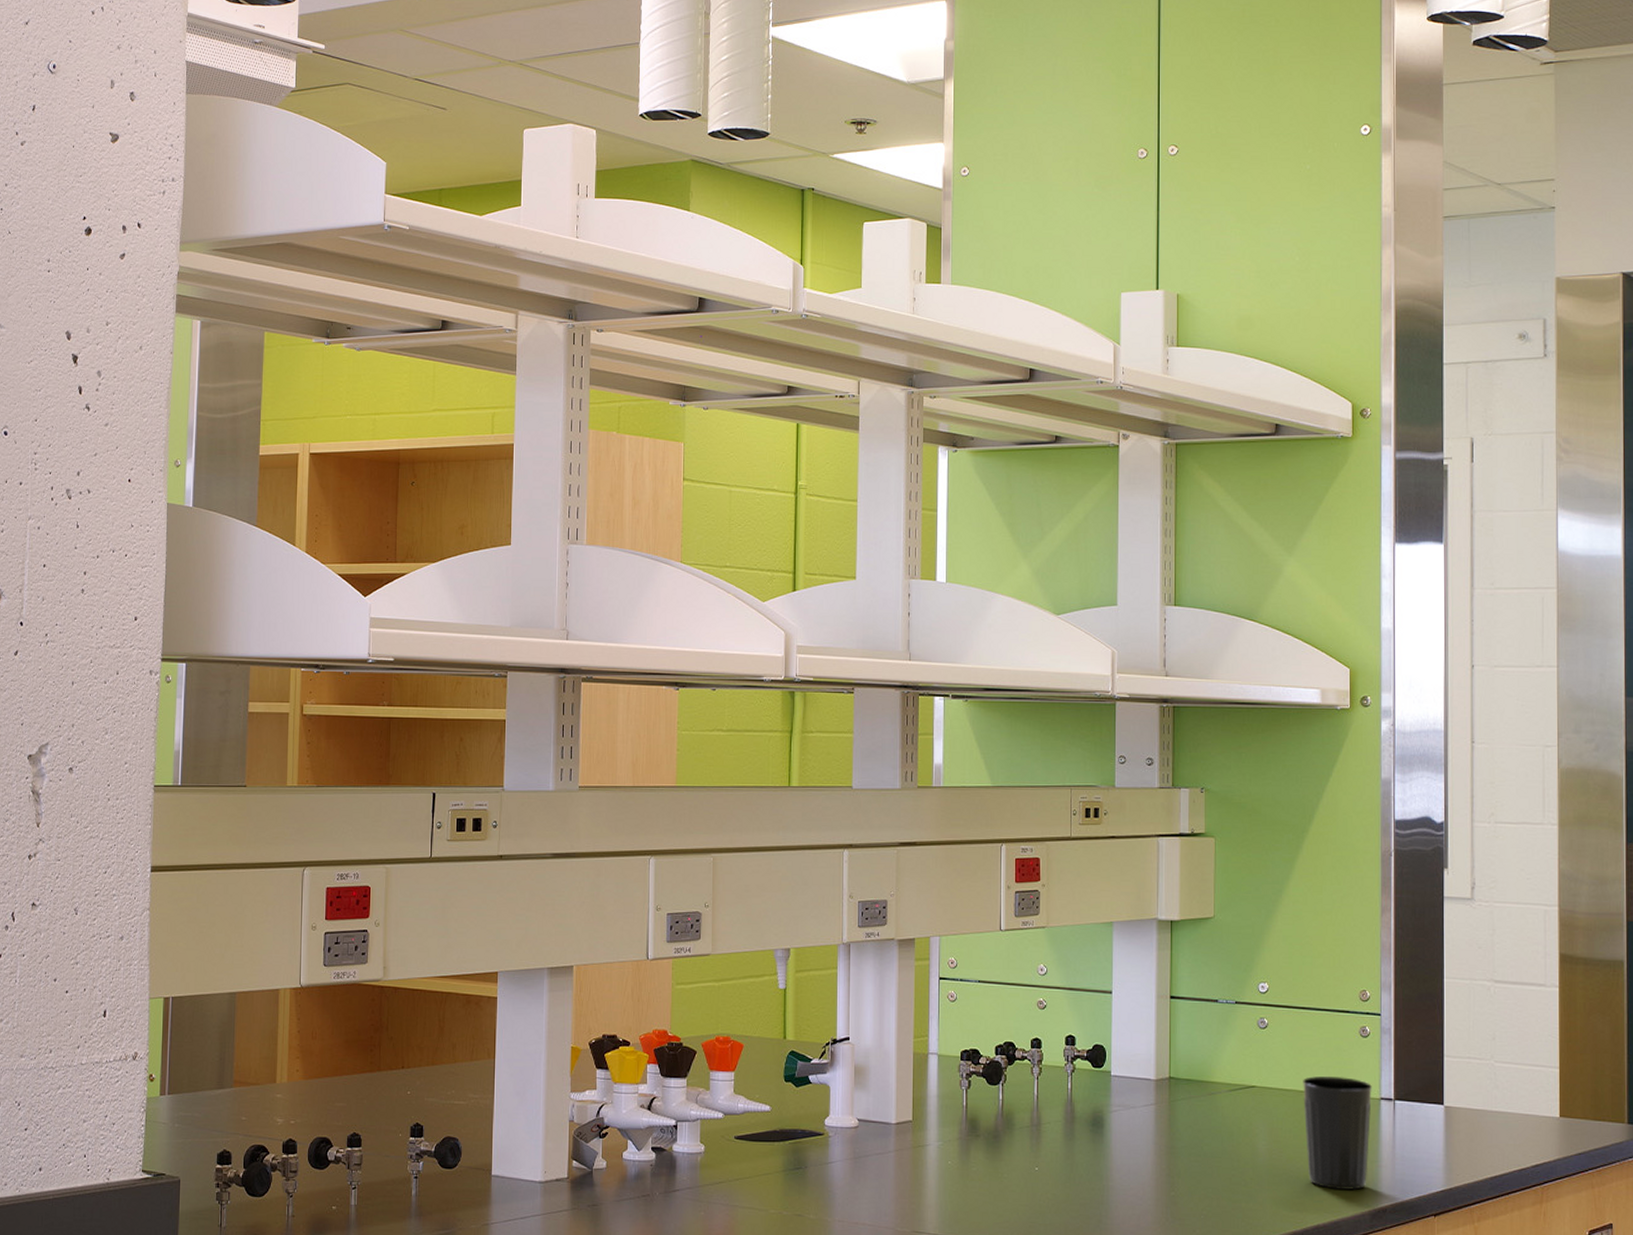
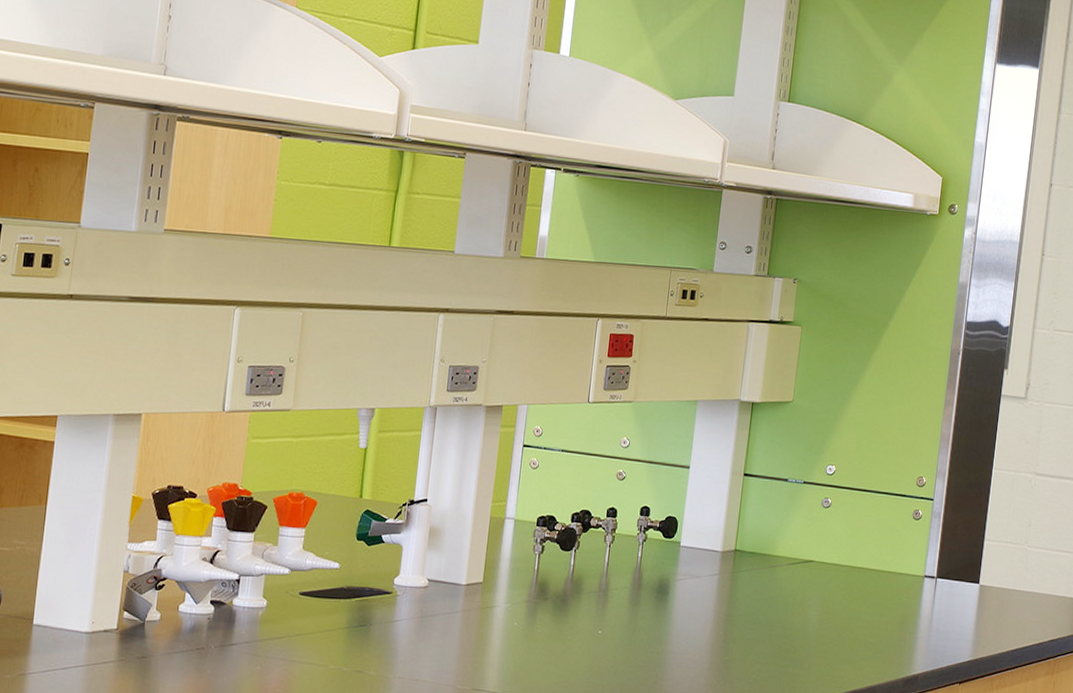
cup: present [1303,1075,1372,1191] -> none [852,553,918,659]

